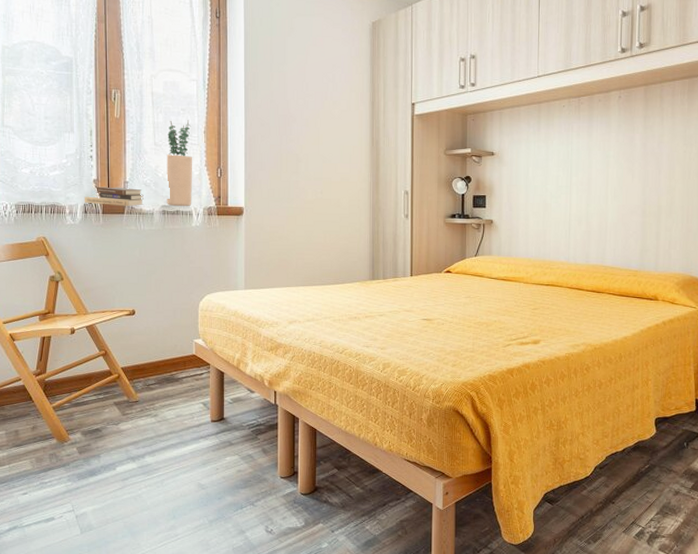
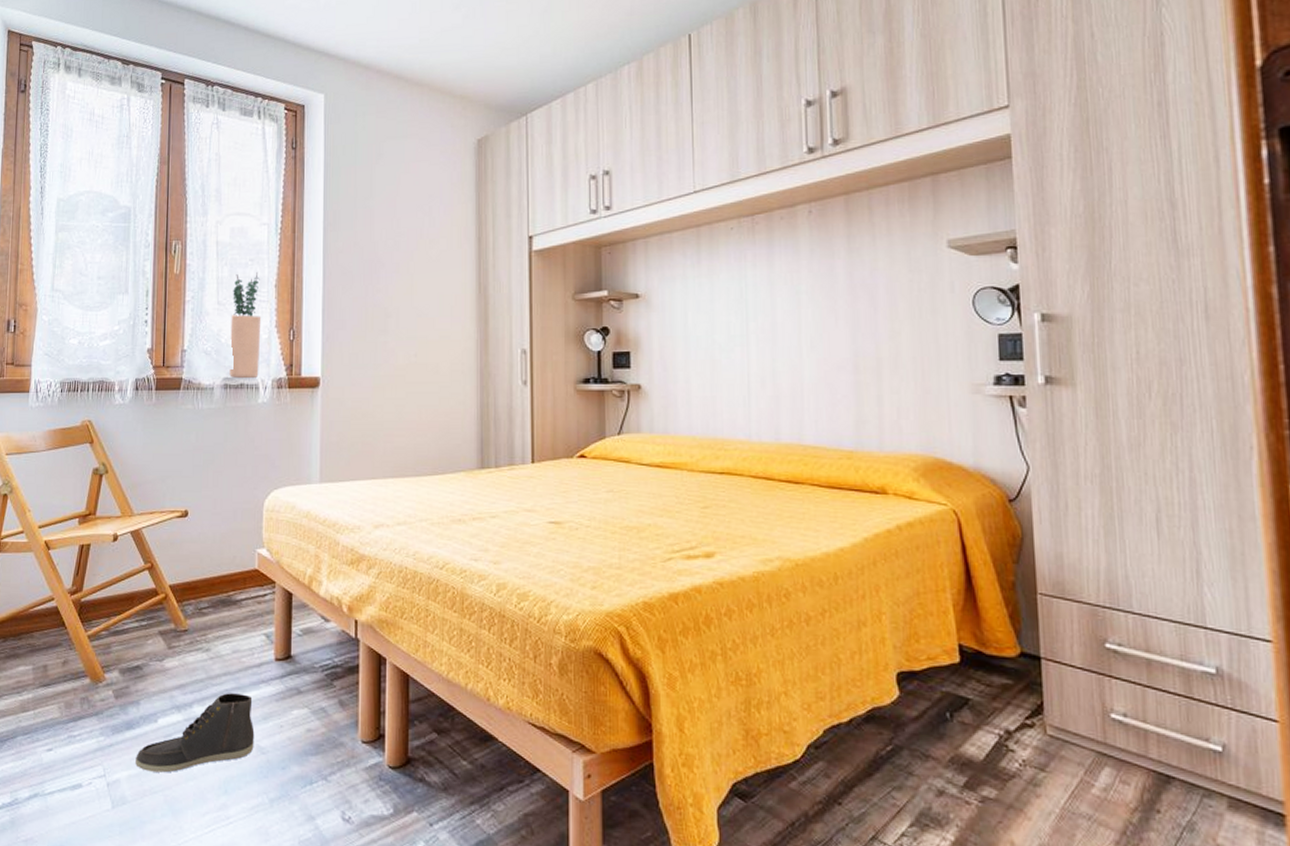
books: present [84,186,143,207] -> none [135,357,203,381]
sneaker: none [99,446,196,506] -> present [135,693,255,773]

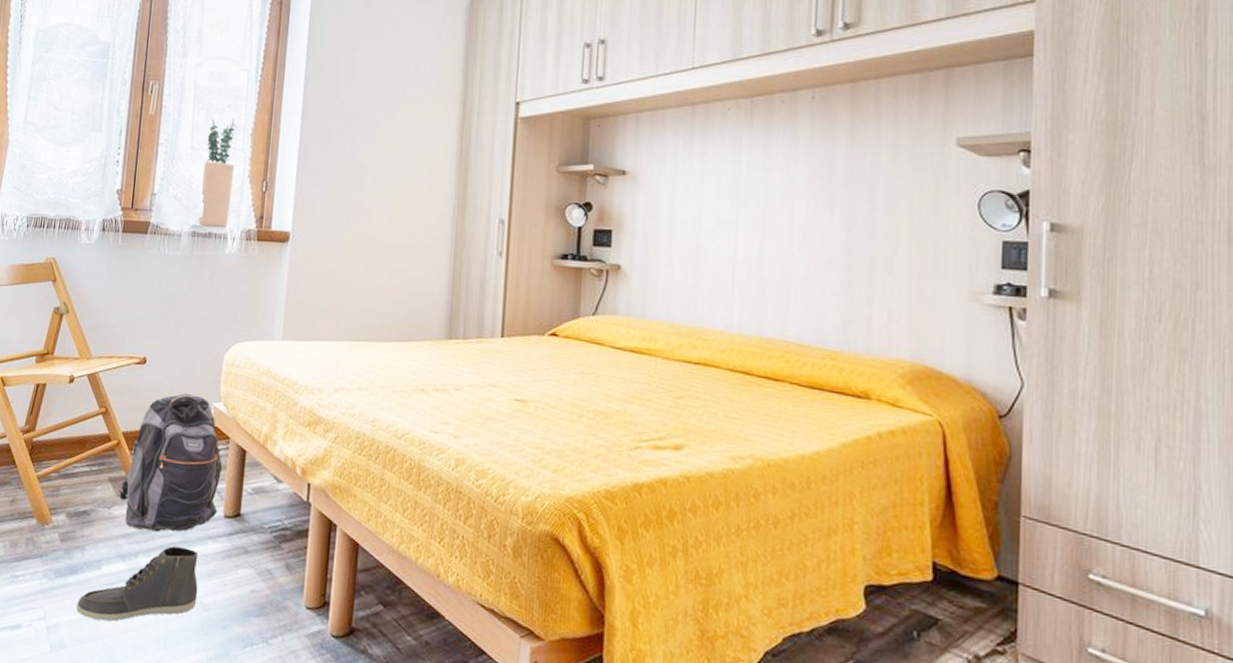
backpack: none [169,543,269,680] -> present [118,393,222,532]

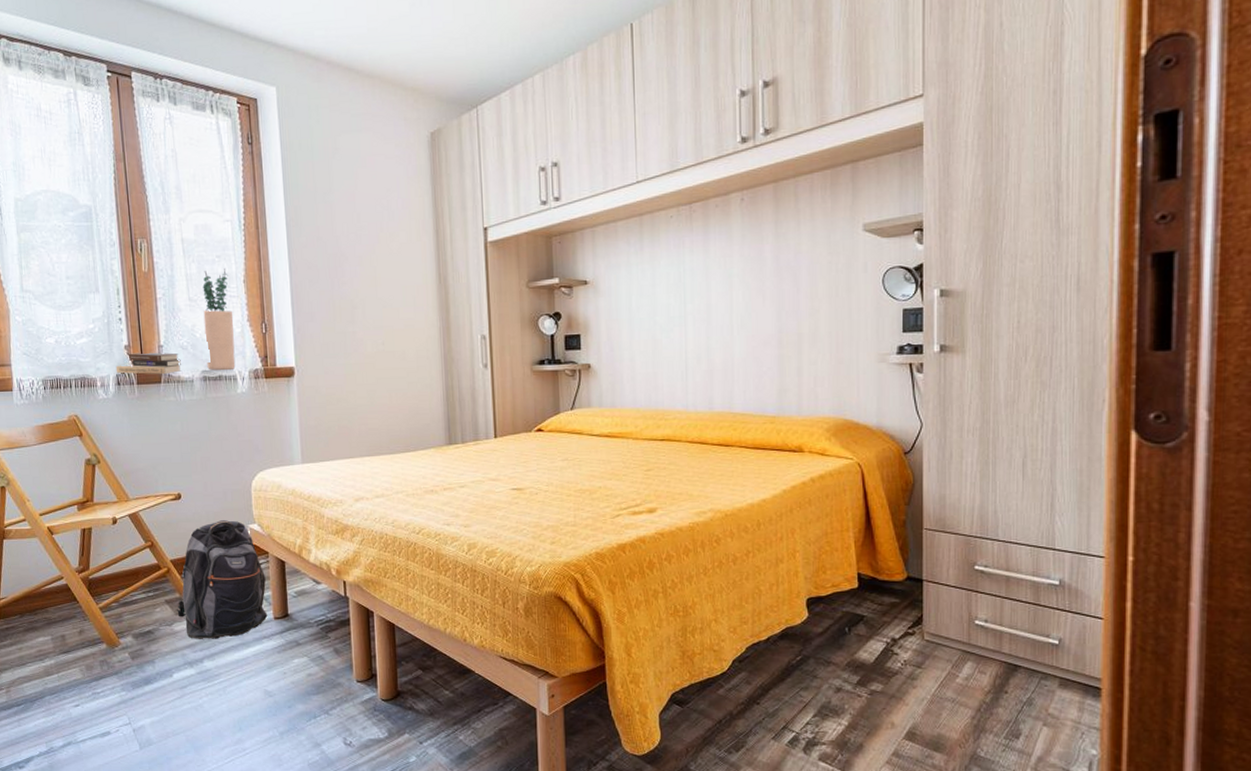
sneaker: present [76,546,199,621] -> none [156,649,262,718]
books: none [103,198,172,225] -> present [115,352,182,375]

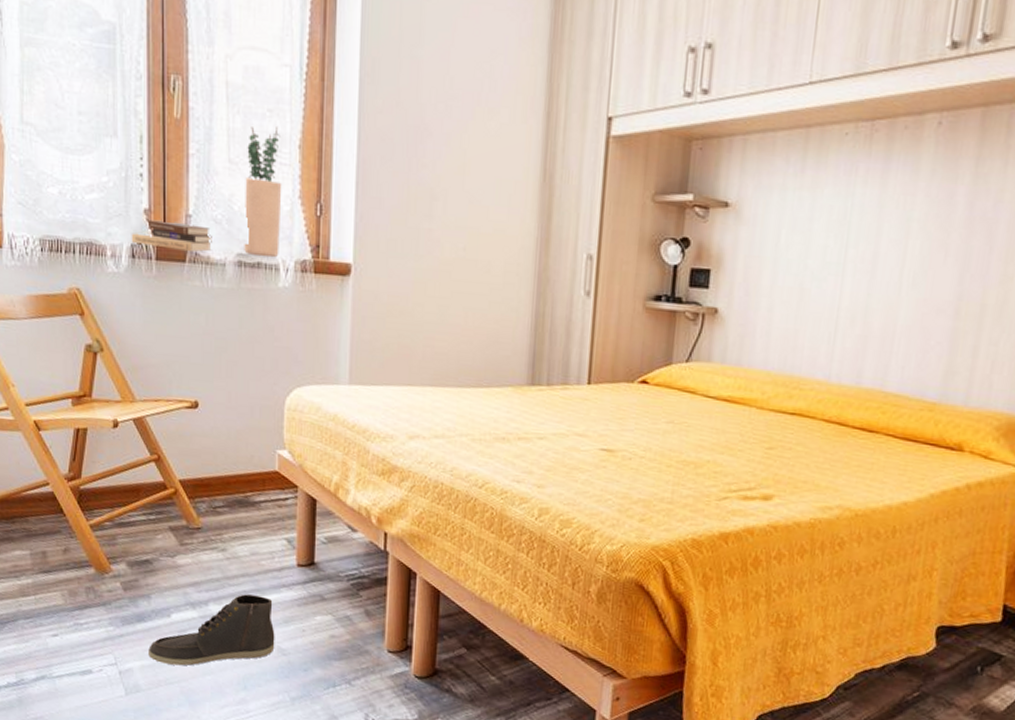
sneaker: none [156,649,262,718] -> present [148,594,275,666]
backpack: present [176,520,268,639] -> none [181,440,291,581]

